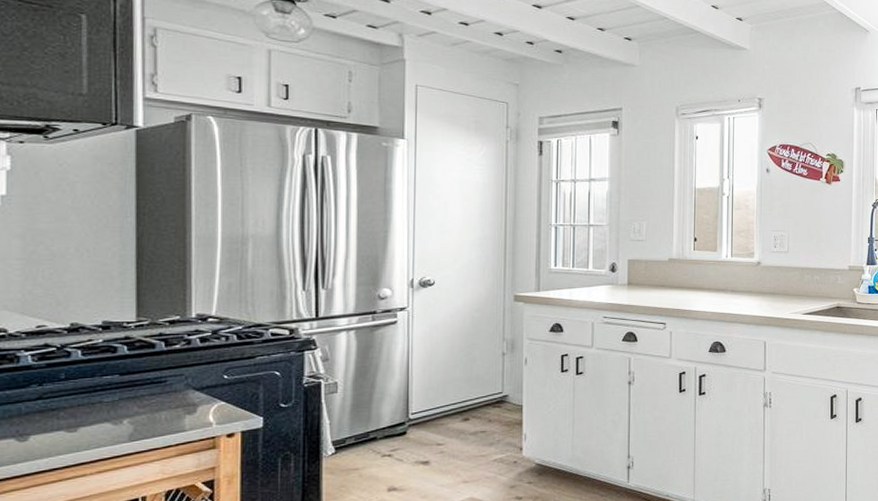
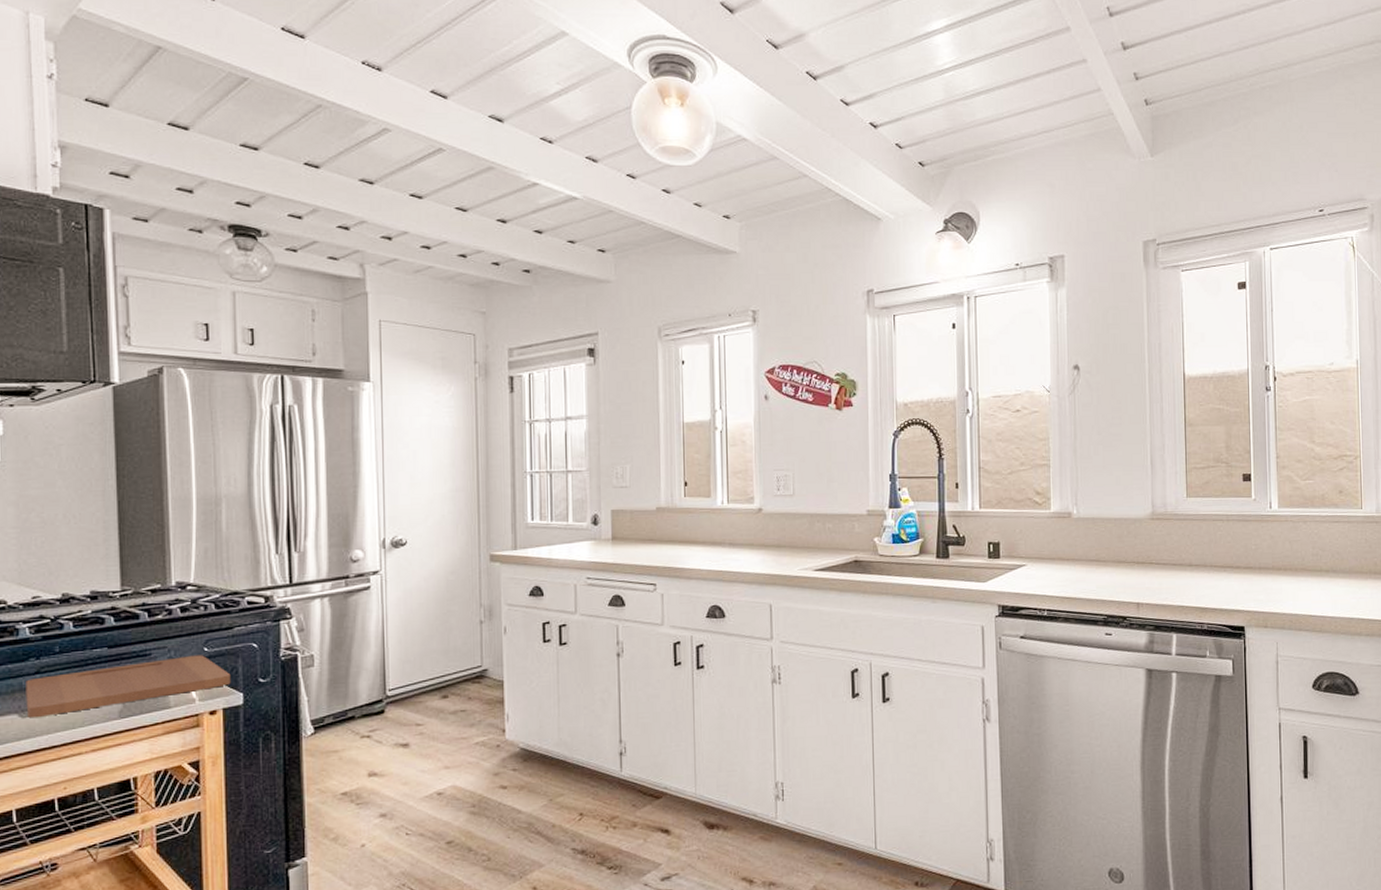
cutting board: none [25,382,251,443] -> present [26,655,231,719]

